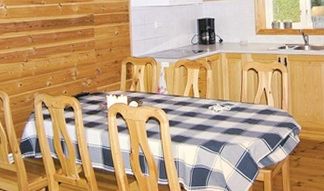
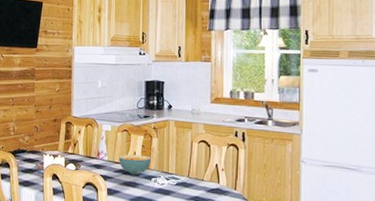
cereal bowl: none [178,86,207,106] -> present [118,154,151,175]

